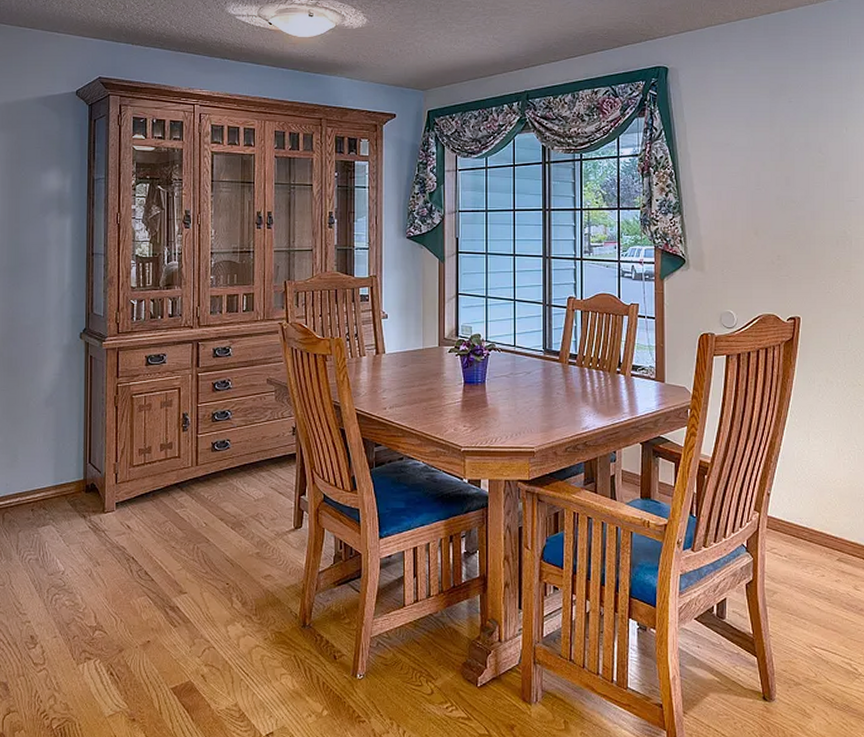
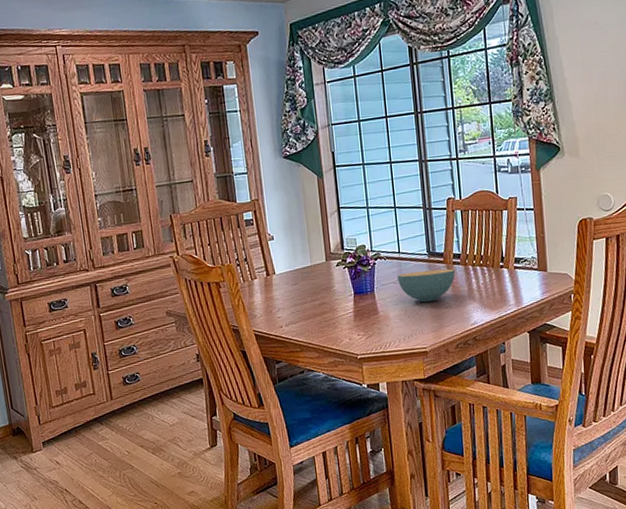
cereal bowl: none [511,368,570,400] -> present [397,269,455,302]

